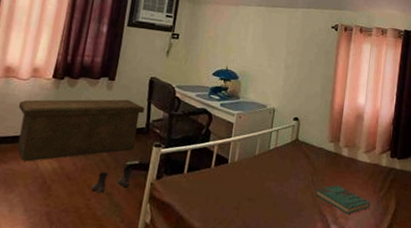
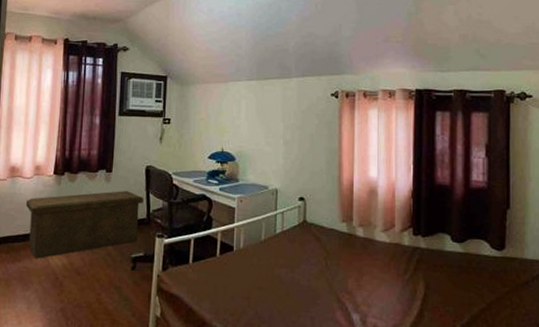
boots: present [90,167,133,194] -> none [100,260,138,288]
book: present [316,185,371,214] -> none [331,269,395,301]

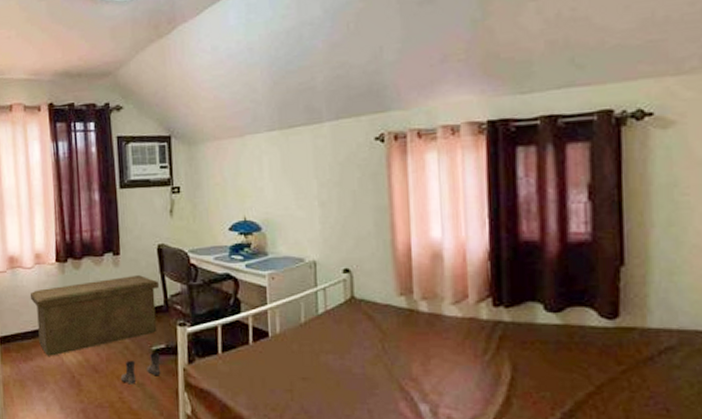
boots: none [100,260,138,288] -> present [120,353,161,385]

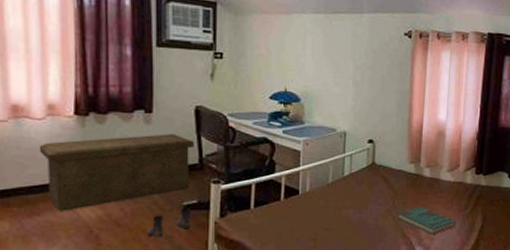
book: none [390,351,472,388] -> present [398,207,456,234]

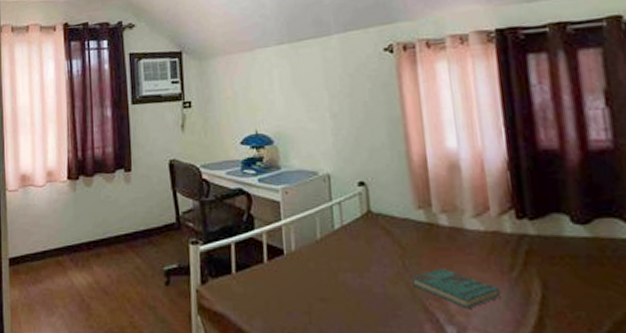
storage bench: present [38,134,194,211] -> none [41,192,170,278]
boots: present [146,208,191,238] -> none [131,274,173,308]

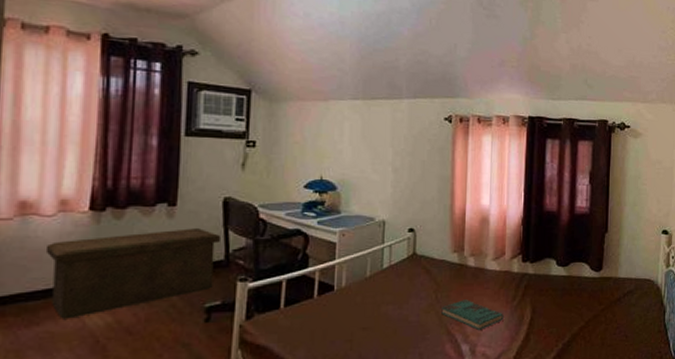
storage bench: none [41,192,170,278] -> present [45,228,220,319]

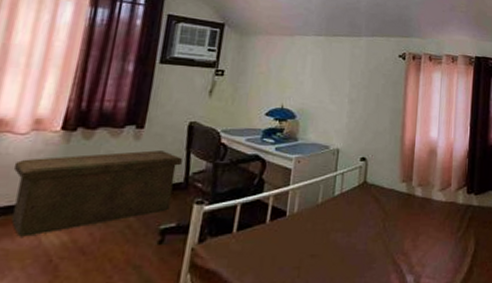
book: present [441,299,504,330] -> none [388,229,448,260]

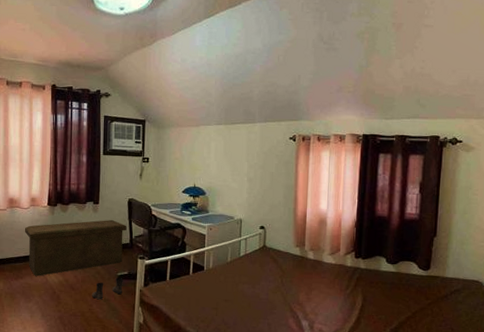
boots: none [113,232,168,268] -> present [91,278,123,300]

